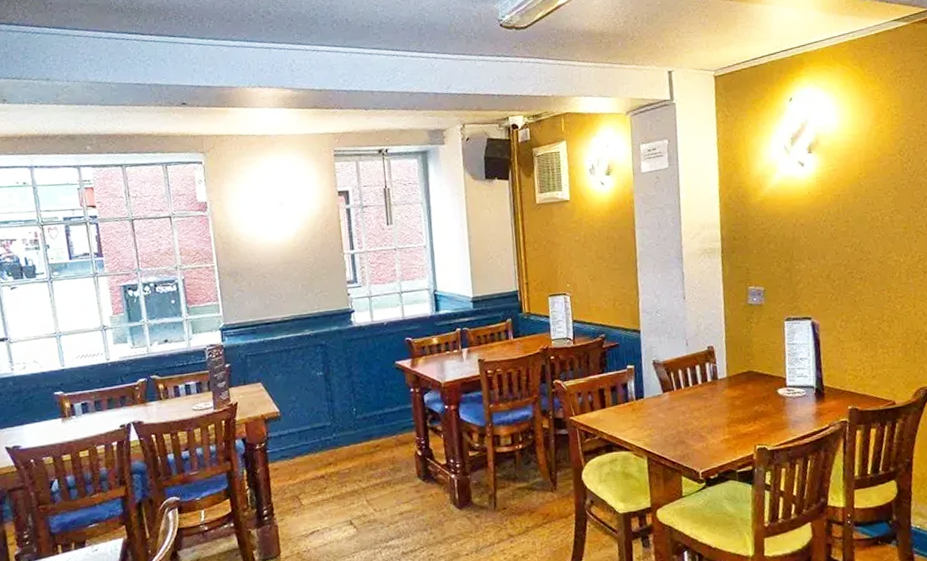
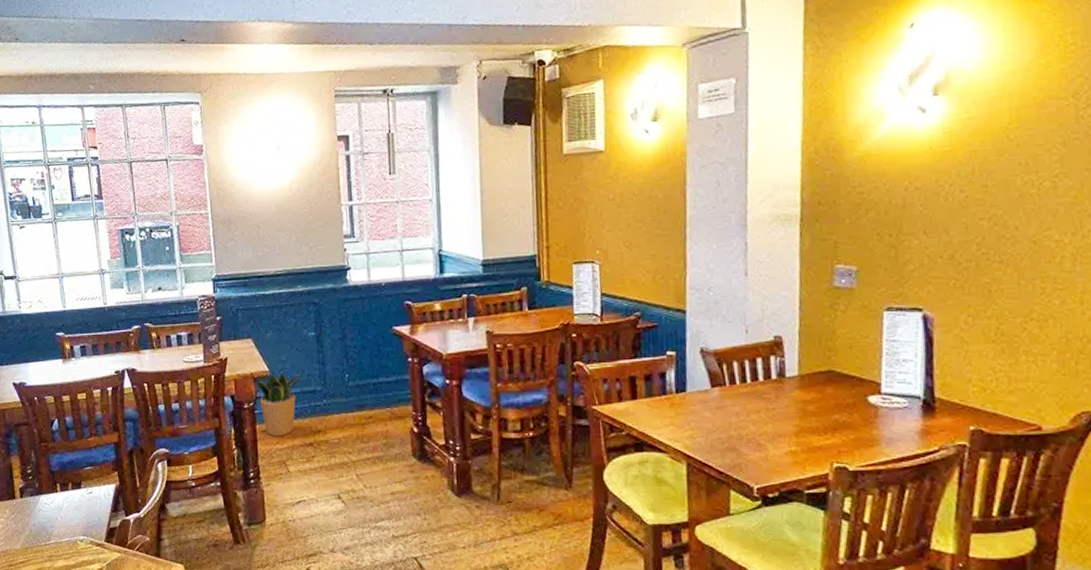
potted plant: none [267,410,316,474] -> present [256,371,307,437]

